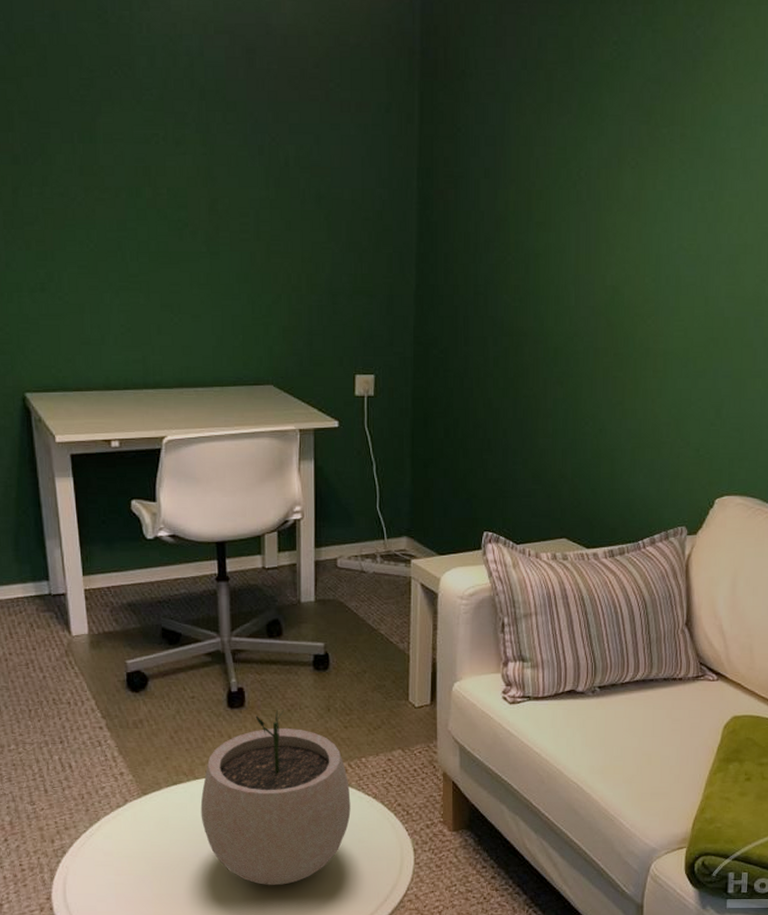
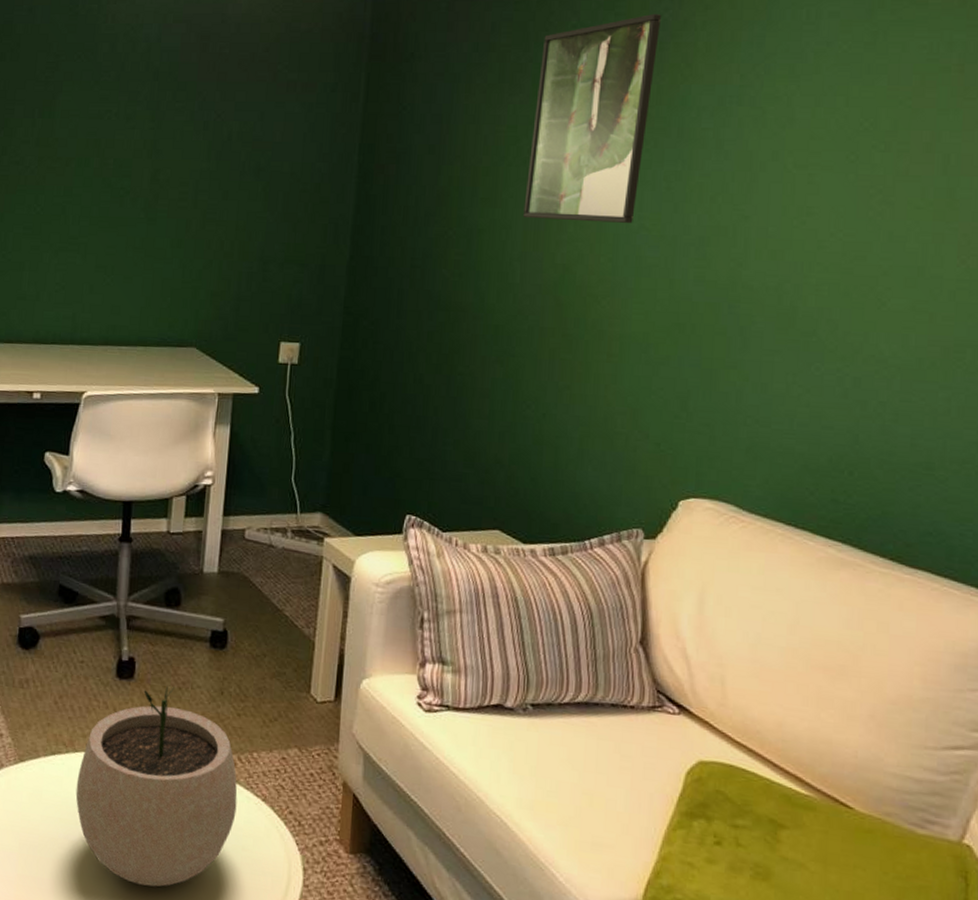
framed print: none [575,30,695,243] -> present [523,13,662,223]

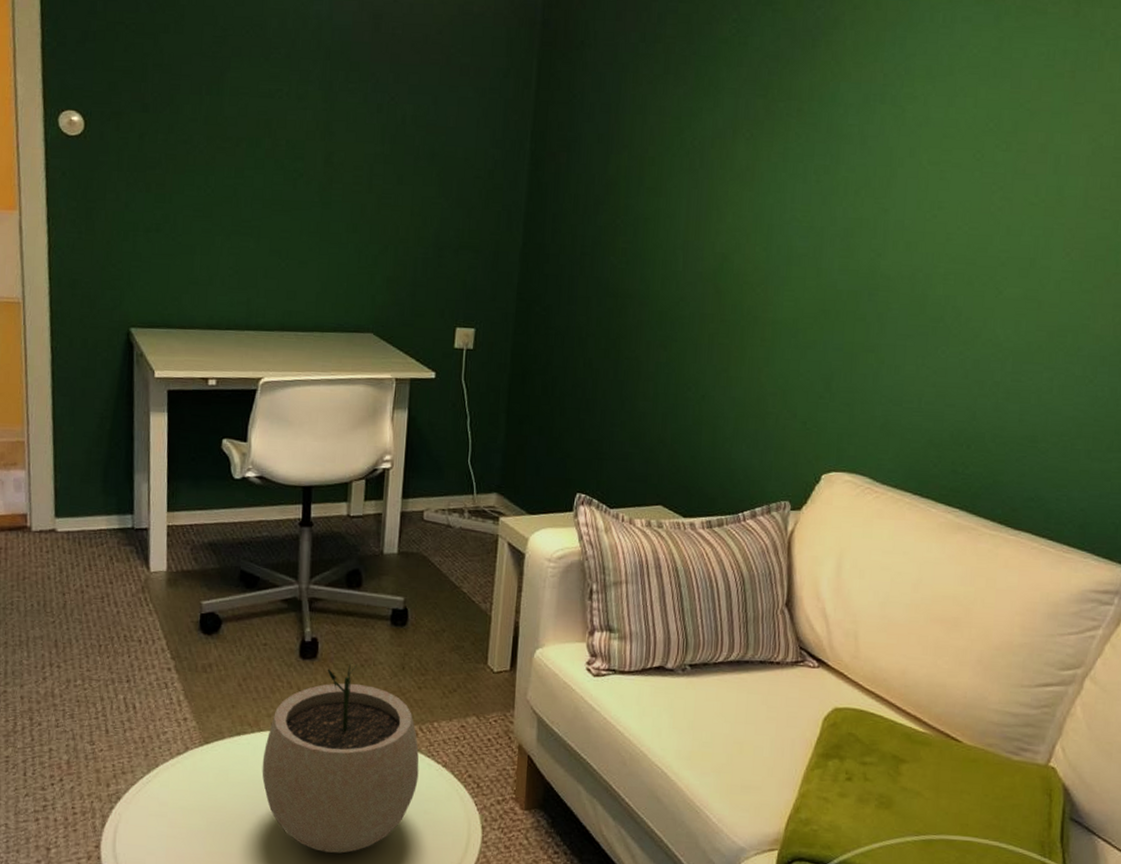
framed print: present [523,13,662,223] -> none [686,10,815,214]

